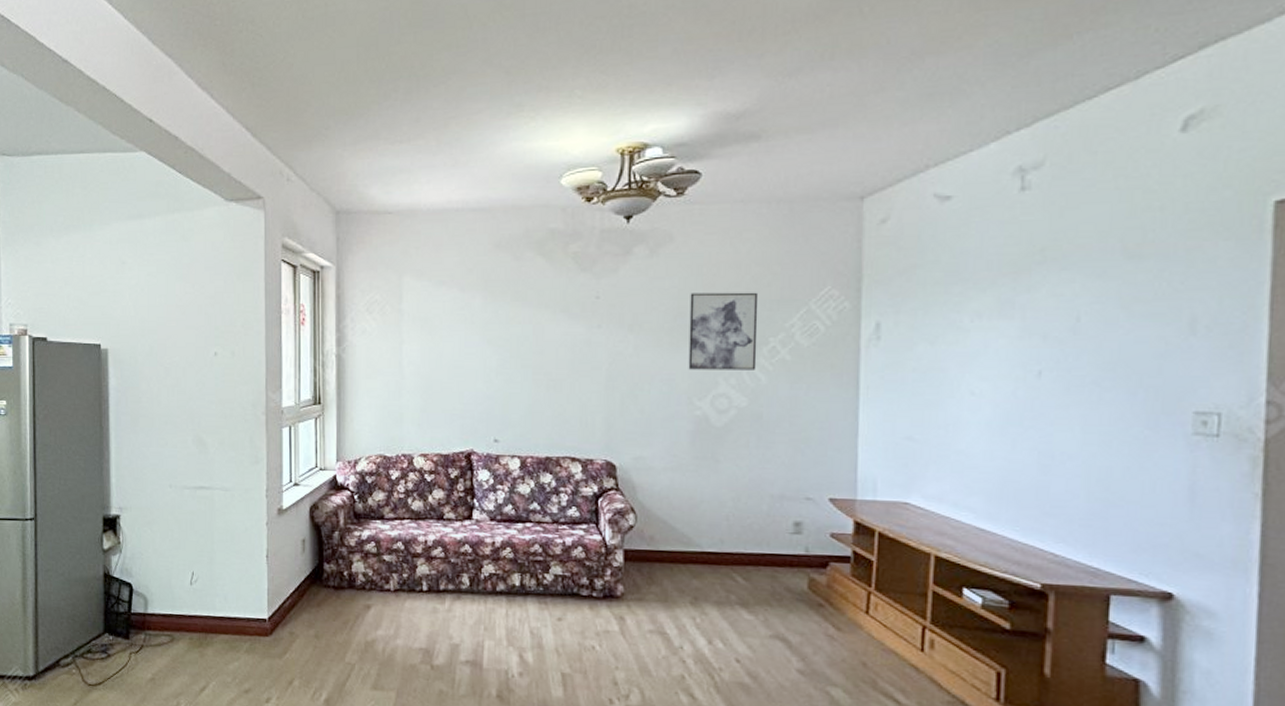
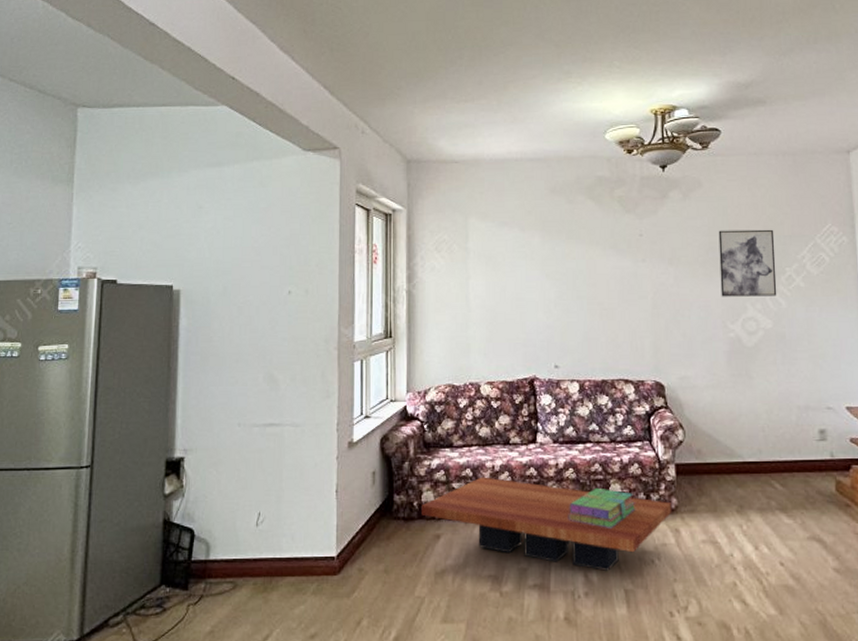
coffee table: none [352,551,618,653] -> present [422,477,672,571]
stack of books: none [503,569,578,611] -> present [568,487,636,528]

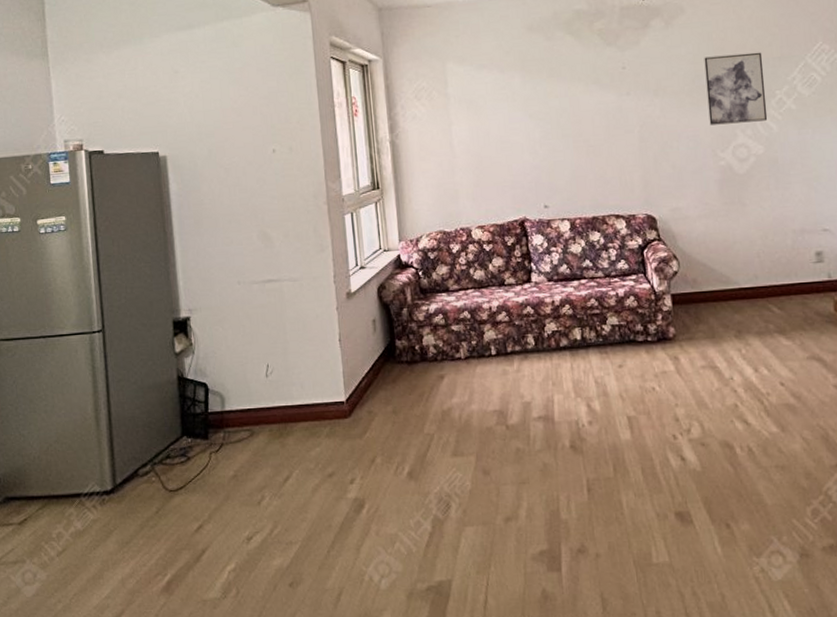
coffee table: present [422,477,672,571] -> none [423,318,670,400]
stack of books: present [568,487,636,528] -> none [567,321,634,360]

